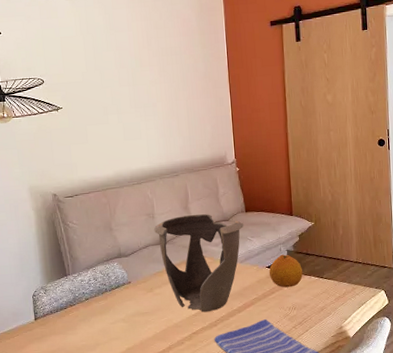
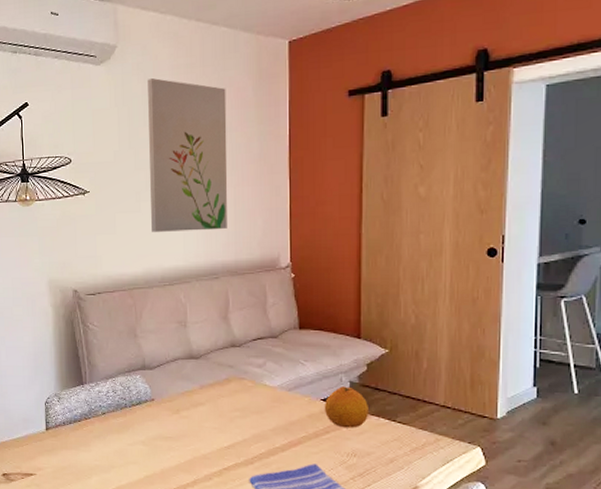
wall art: none [108,11,183,140] -> present [148,78,228,232]
decorative bowl: present [153,214,244,312] -> none [184,326,296,446]

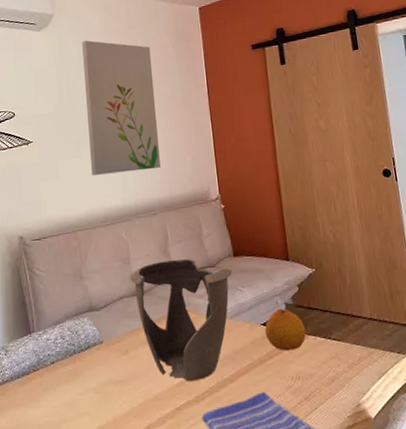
decorative bowl: none [184,326,296,446] -> present [129,259,233,382]

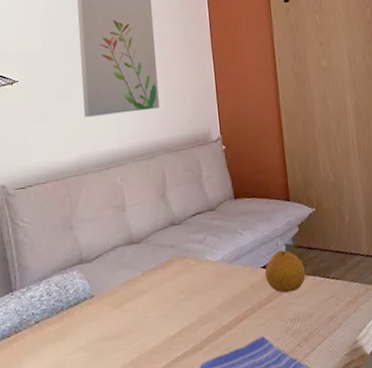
decorative bowl: present [129,259,233,382] -> none [123,203,233,332]

